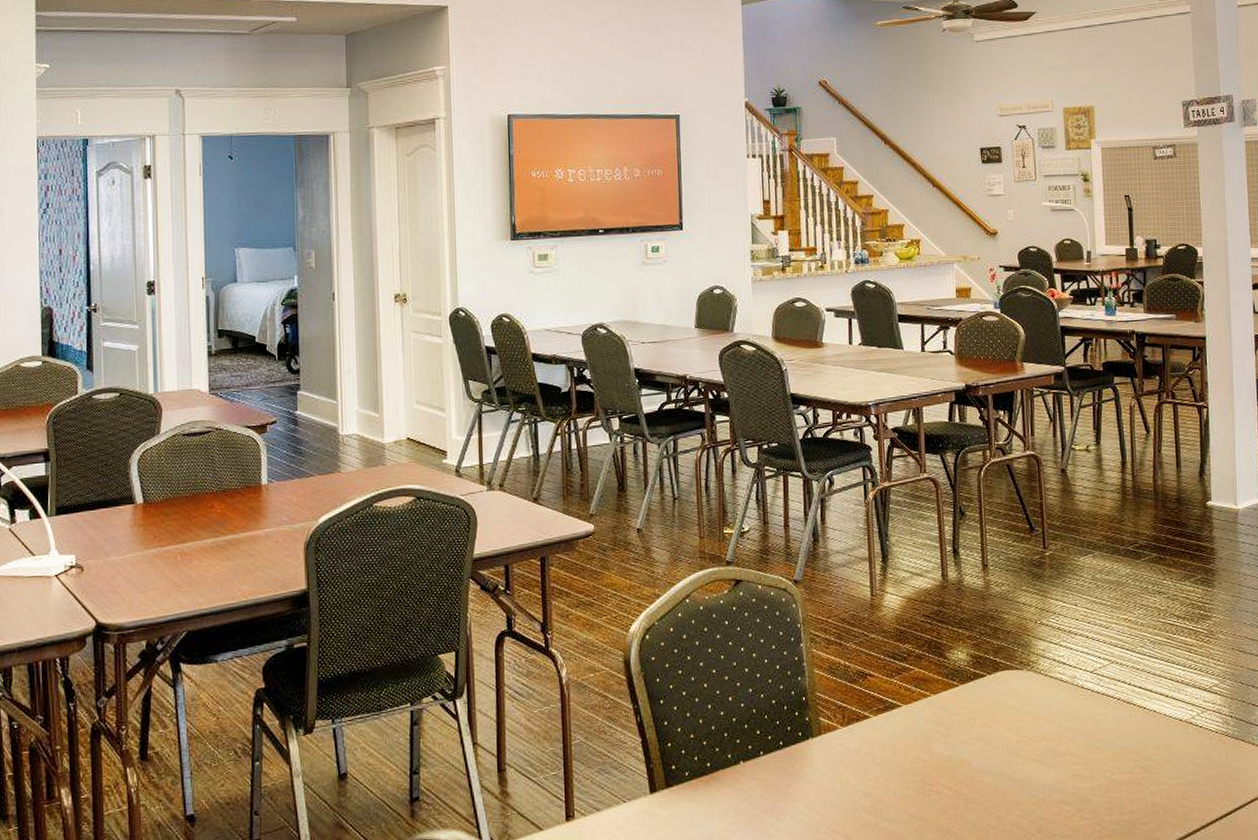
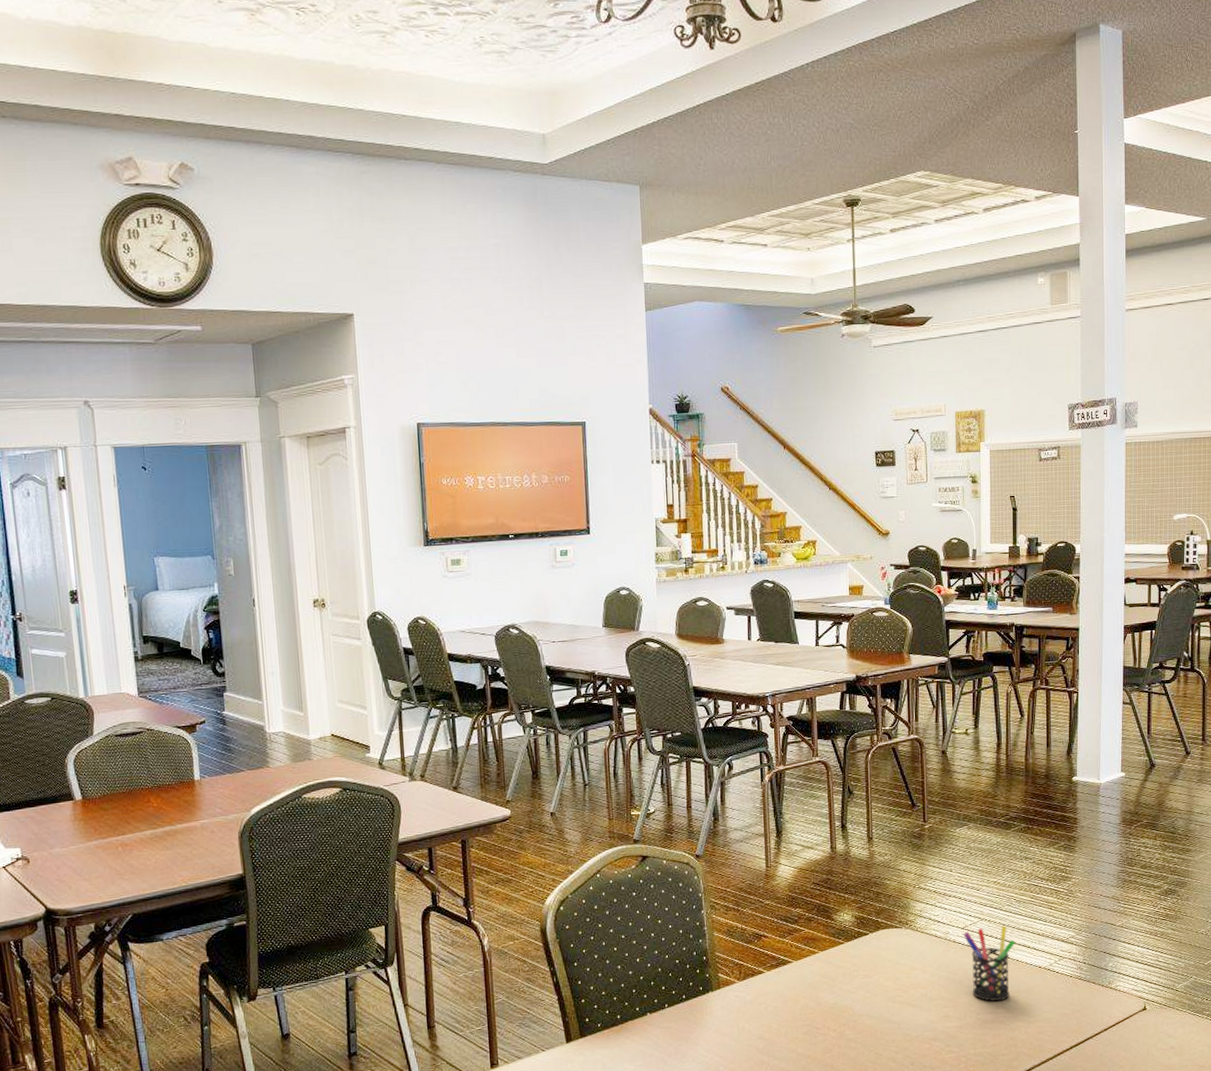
pen holder: none [1092,670,1152,760] -> present [963,925,1015,1002]

